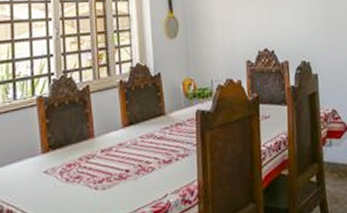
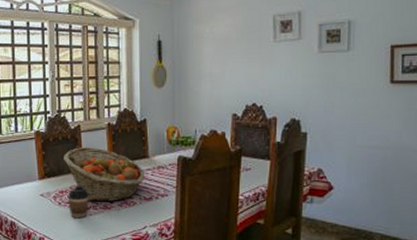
fruit basket: none [71,109,163,173] -> present [64,147,146,202]
coffee cup: none [76,155,103,196] -> present [67,186,90,219]

